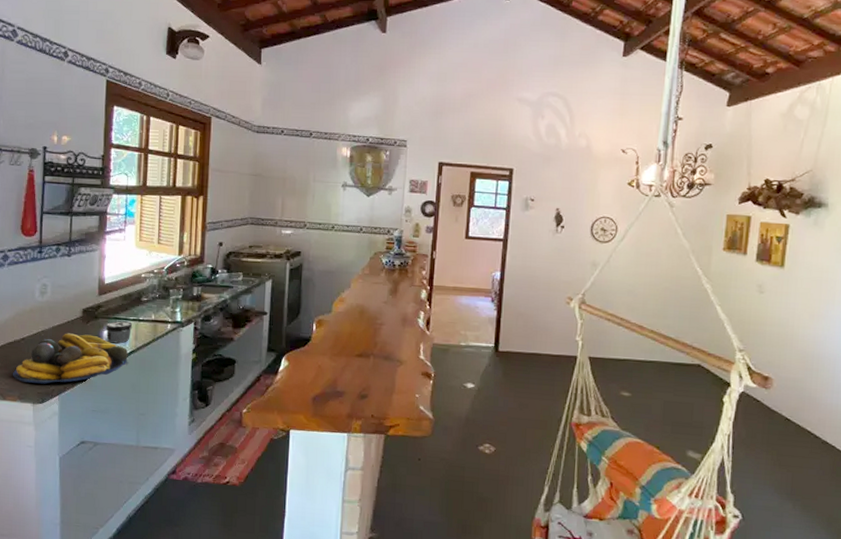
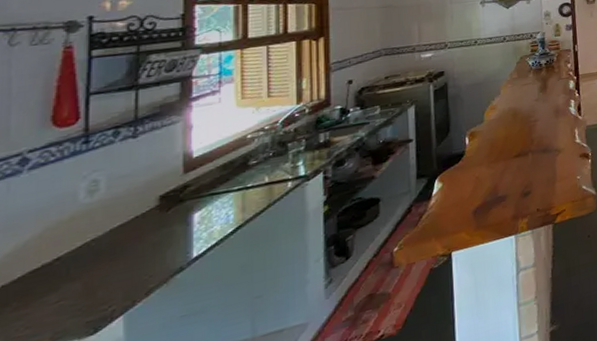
fruit bowl: present [12,333,129,384] -> none [38,222,235,317]
jar: present [105,321,133,344] -> none [197,193,238,226]

